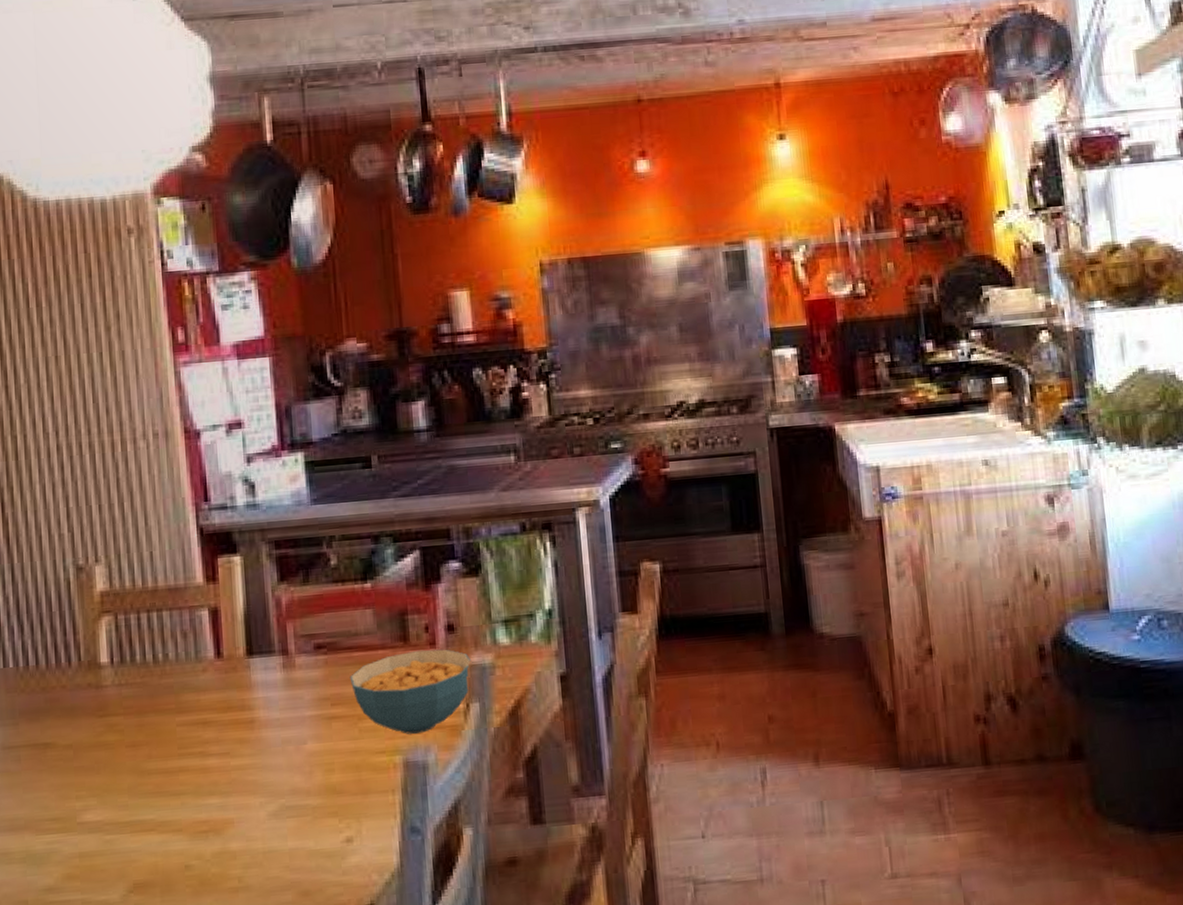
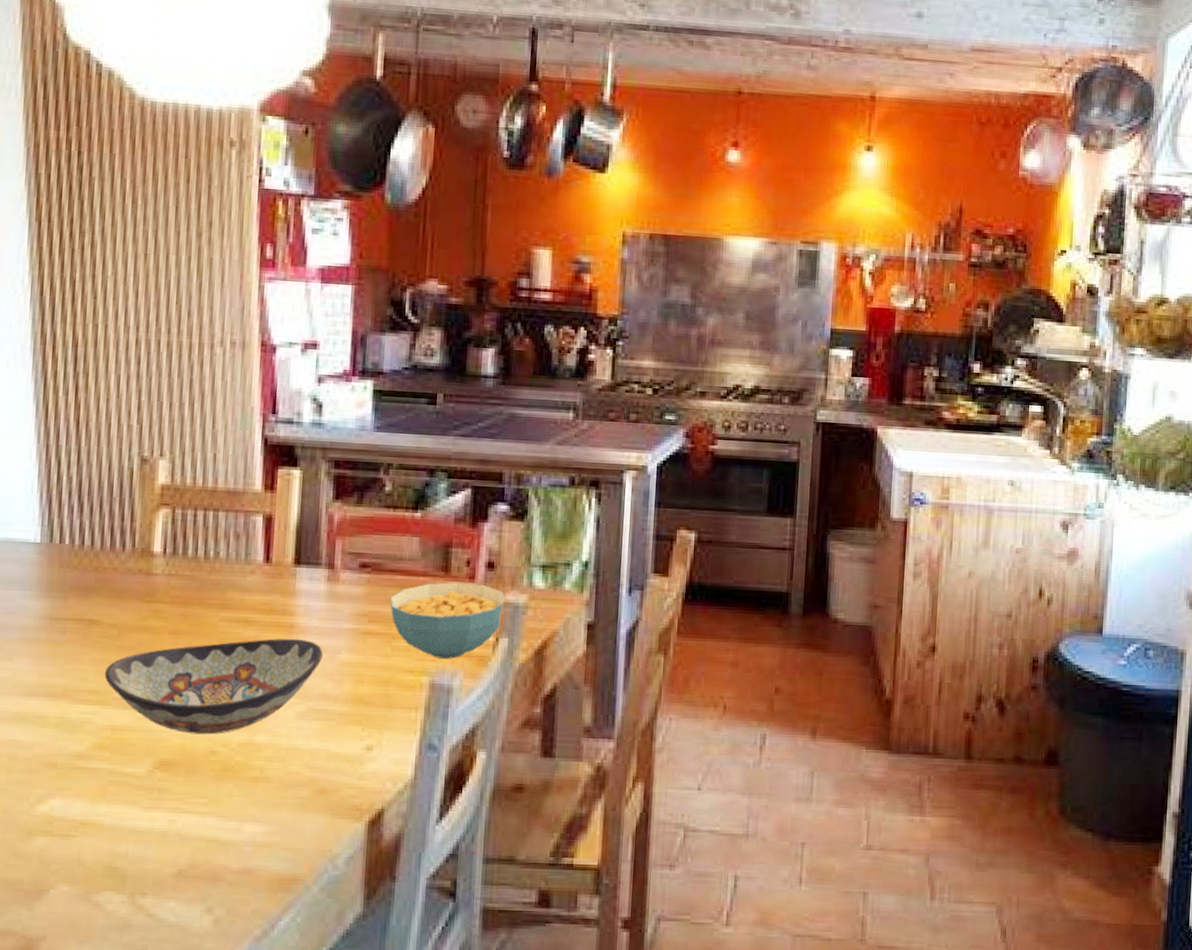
decorative bowl: none [65,733,288,851] -> present [104,638,323,735]

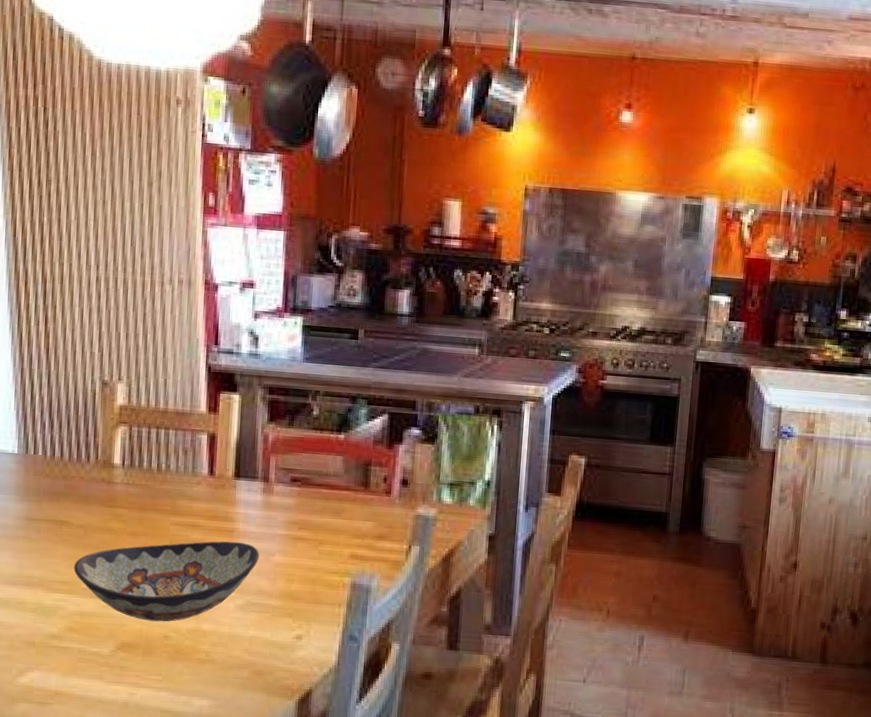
cereal bowl: present [389,582,508,659] -> none [316,496,419,563]

